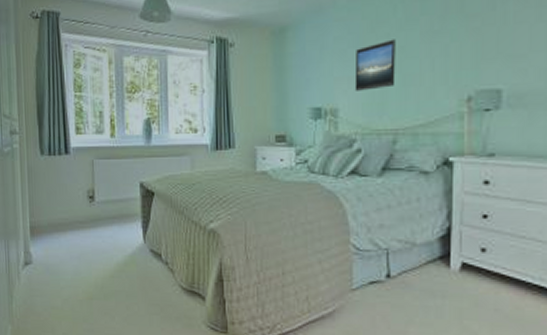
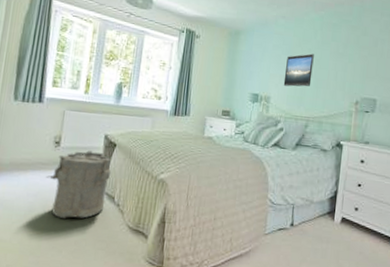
laundry hamper: none [85,203,153,282] -> present [45,151,112,219]

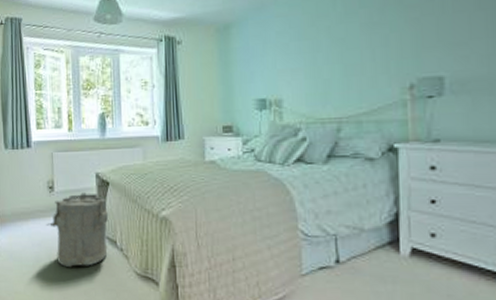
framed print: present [283,53,314,87] -> none [297,32,338,82]

